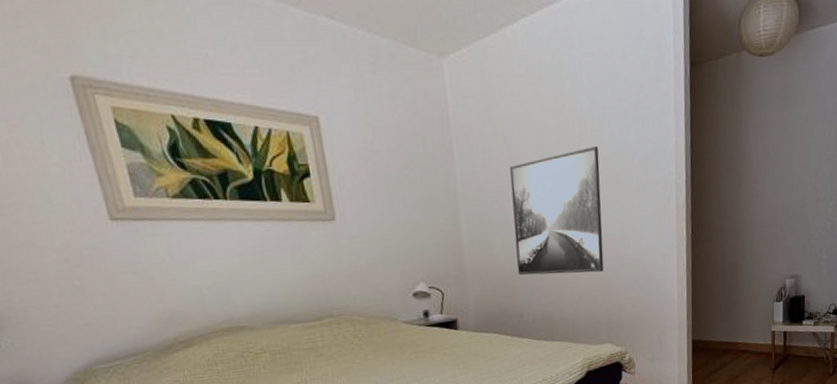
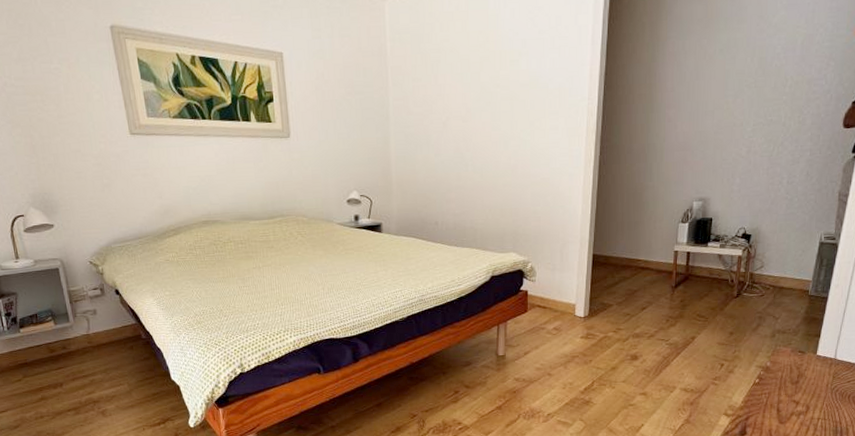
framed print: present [509,147,604,275] -> none [435,75,516,189]

